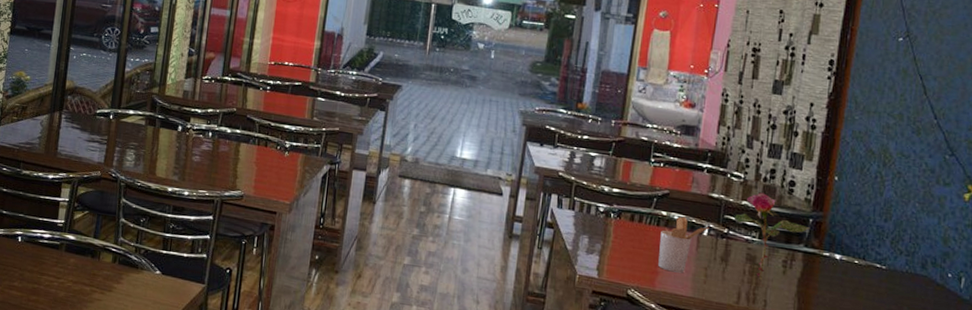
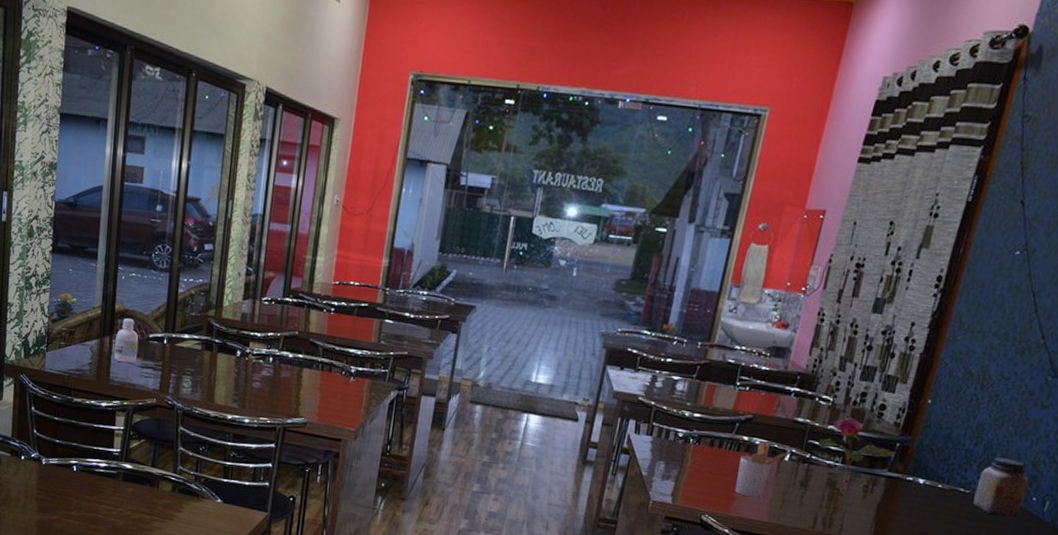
bottle: none [62,95,87,138] -> present [114,318,139,364]
jar: none [891,233,942,294] -> present [973,457,1029,518]

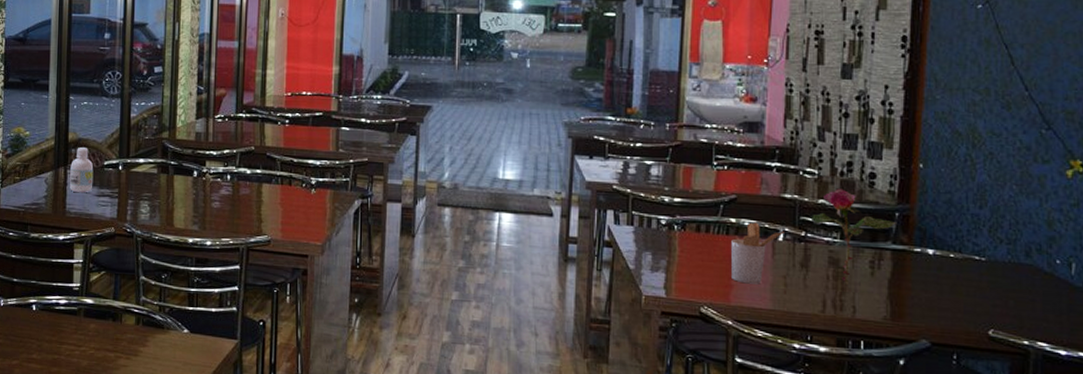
jar: present [973,457,1029,518] -> none [992,219,1048,284]

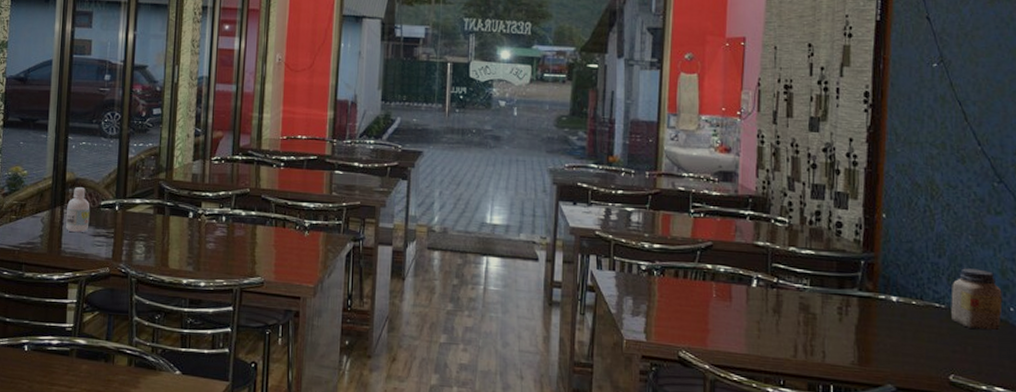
utensil holder: present [731,222,784,284] -> none [708,268,757,329]
flower: present [812,188,896,285] -> none [783,237,862,330]
jar: none [992,219,1048,284] -> present [951,268,1003,331]

